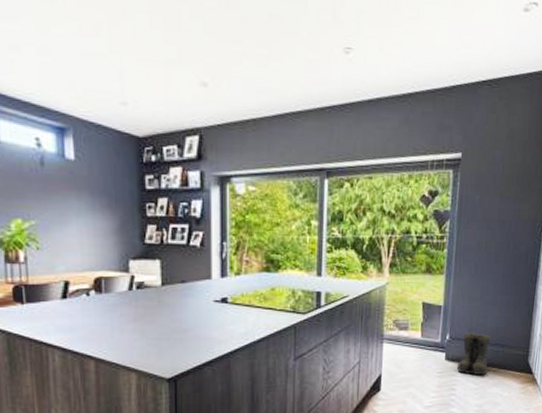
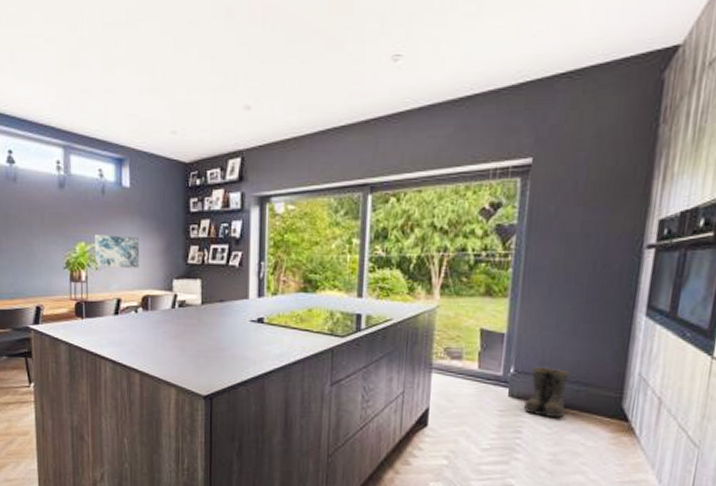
wall art: none [34,211,91,248] -> present [95,235,140,268]

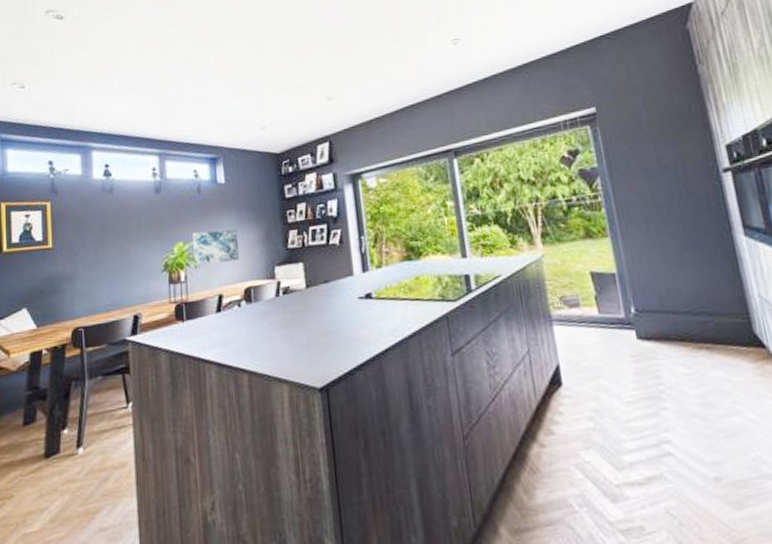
boots: present [523,366,568,419] -> none [652,302,700,356]

